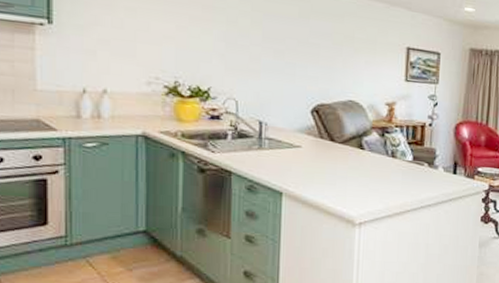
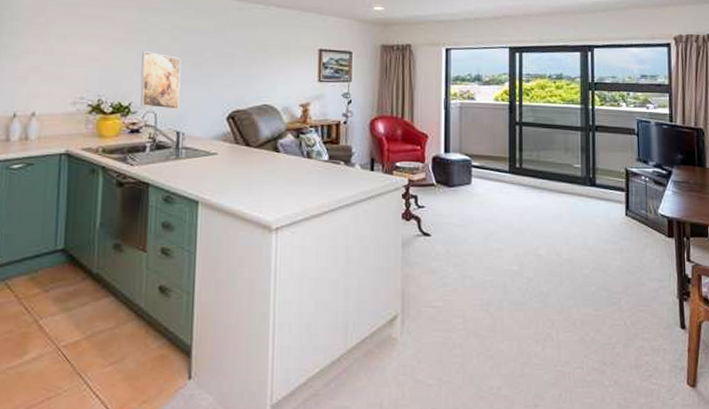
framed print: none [220,33,263,99] -> present [140,51,181,110]

